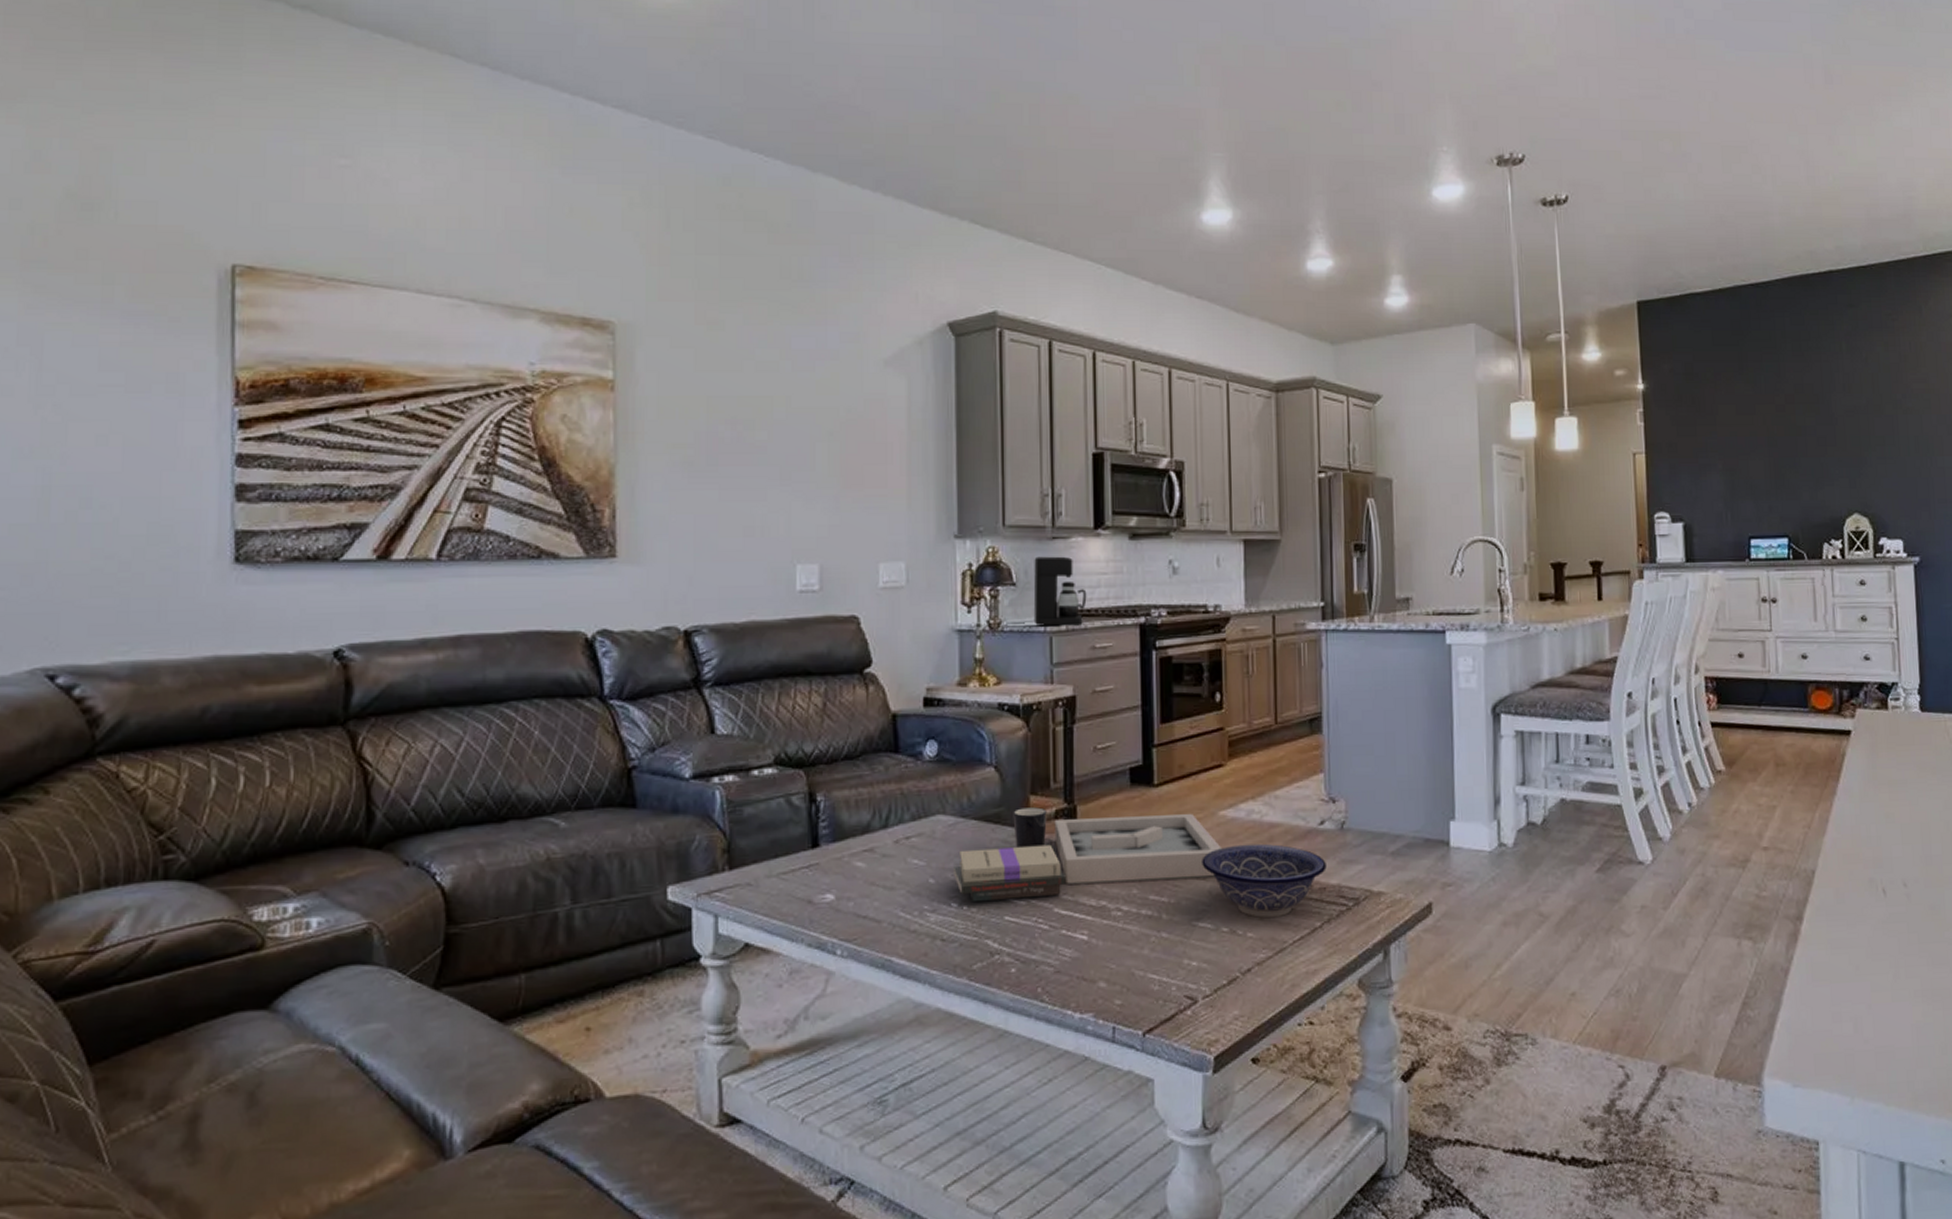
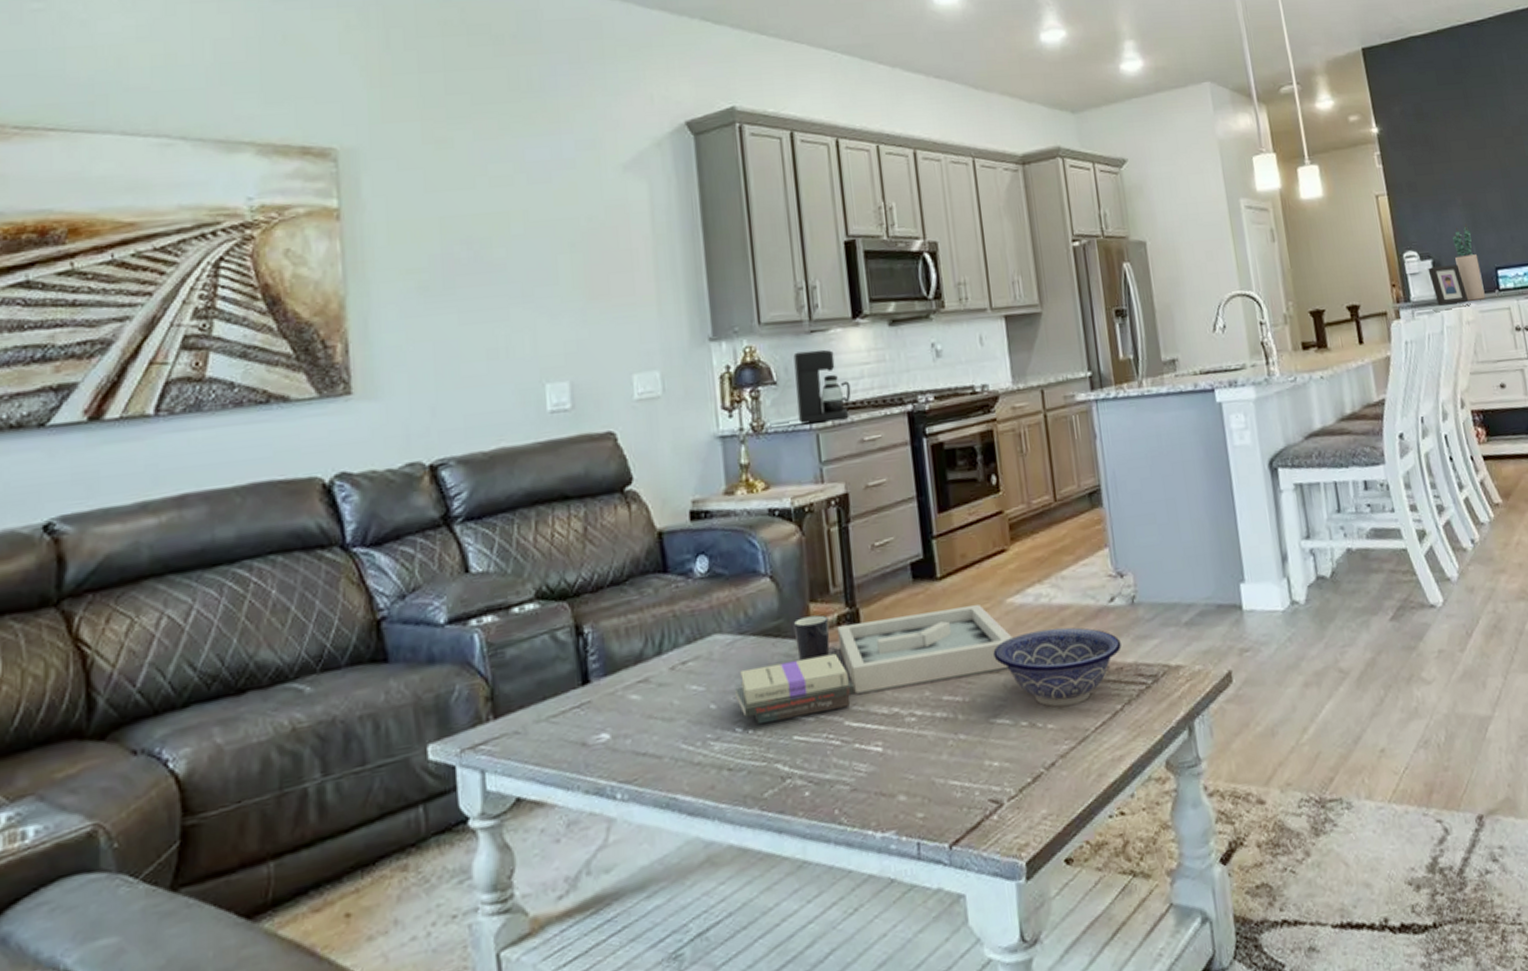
picture frame: none [1678,530,1717,570] -> present [1428,264,1469,306]
vase: none [1707,489,1735,568] -> present [1453,223,1486,301]

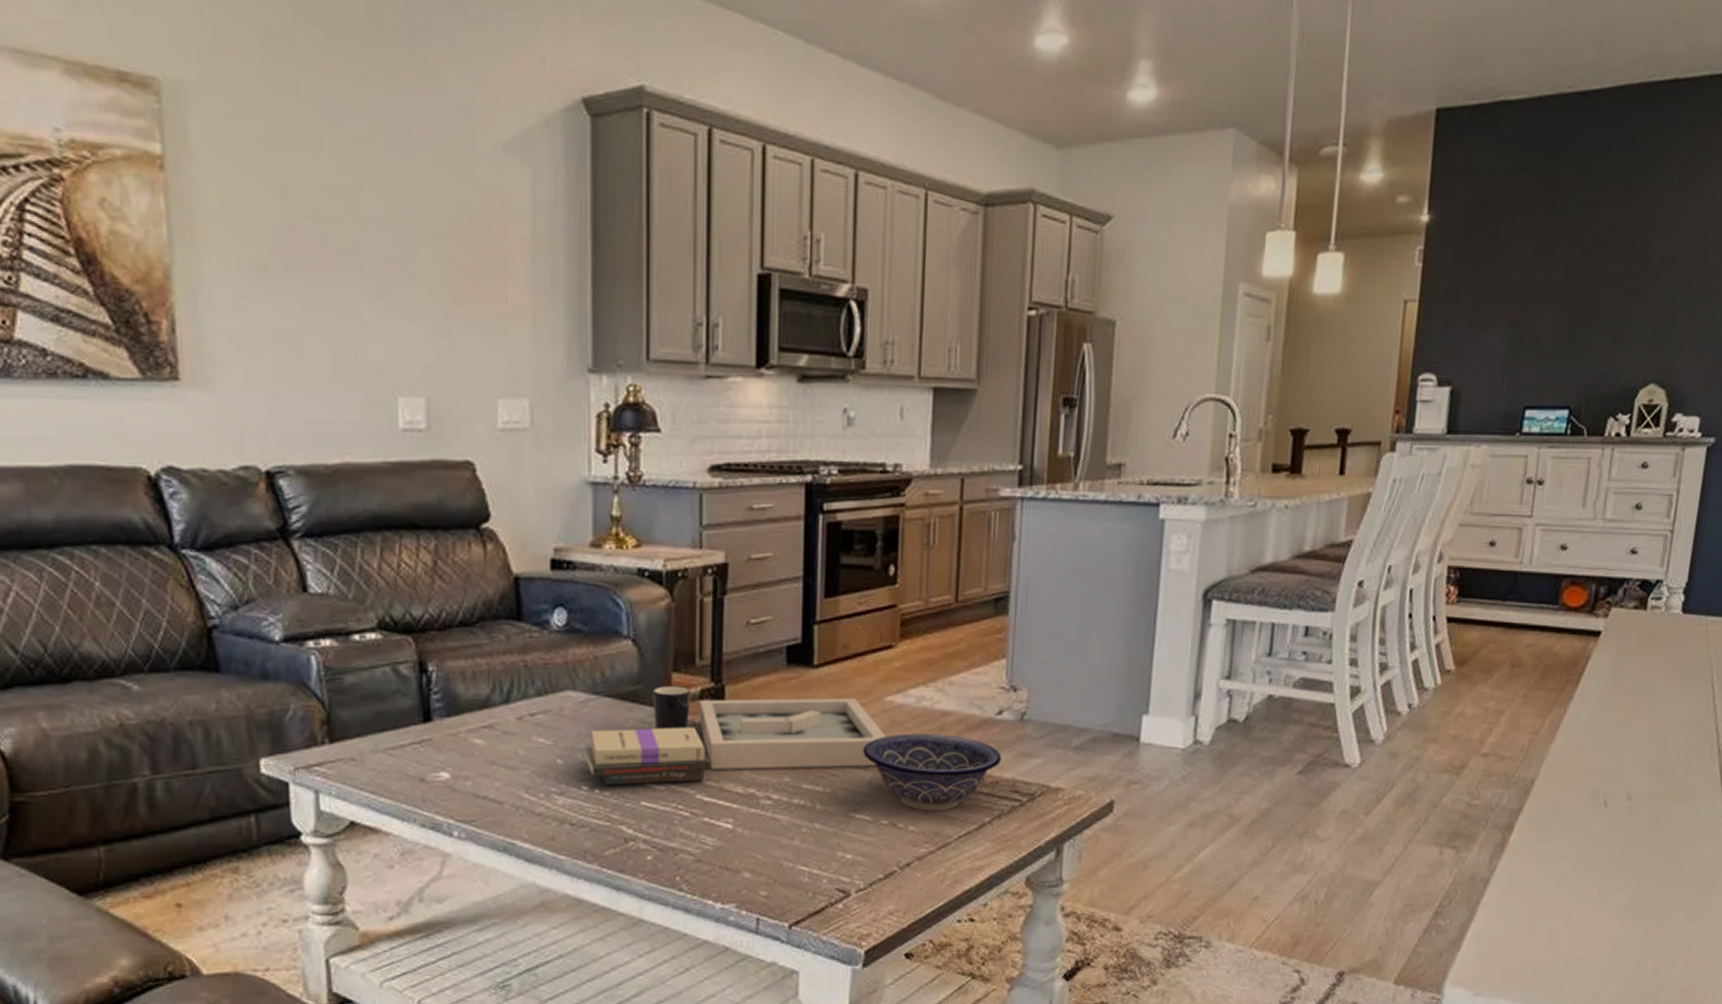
coffee maker: present [793,349,851,424] -> none [681,398,745,482]
picture frame: present [1428,264,1469,306] -> none [1442,396,1482,443]
vase: present [1453,223,1486,301] -> none [1478,348,1508,442]

